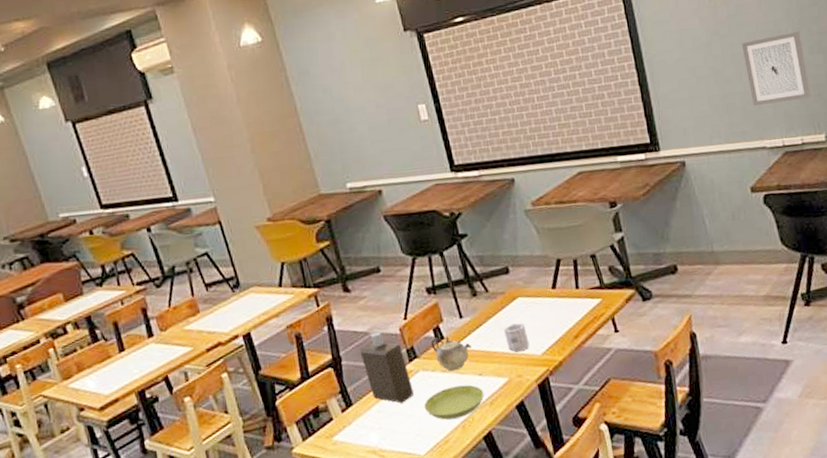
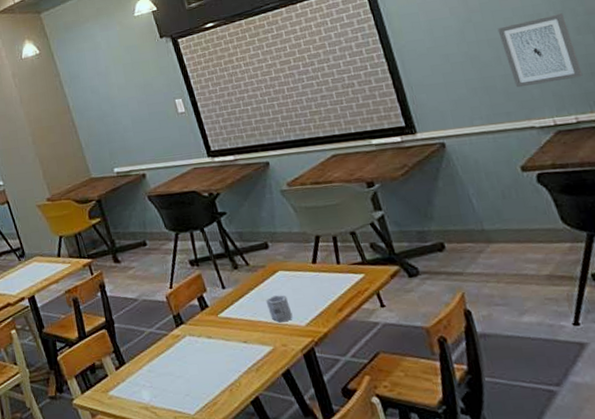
bottle: present [360,331,414,403] -> none [130,298,182,365]
saucer: present [424,385,484,420] -> none [191,351,250,383]
teapot: present [430,336,472,372] -> none [195,305,235,338]

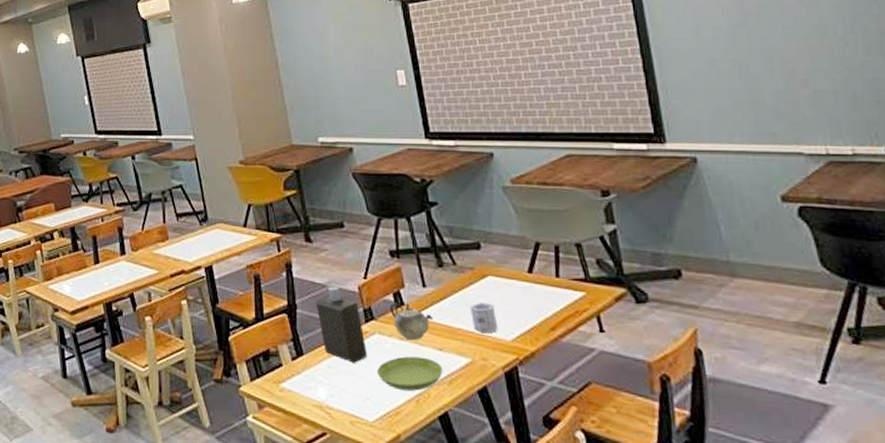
bottle: none [130,298,182,365] -> present [316,286,367,363]
saucer: none [191,351,250,383] -> present [377,356,443,391]
teapot: none [195,305,235,338] -> present [389,302,433,341]
wall art: present [497,13,583,88] -> none [774,29,867,107]

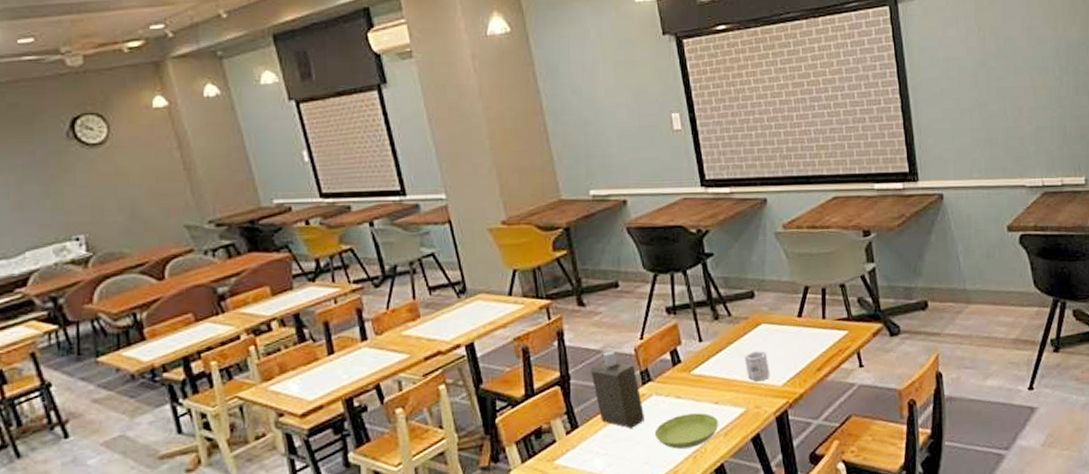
teapot: present [389,302,433,341] -> none [666,360,709,398]

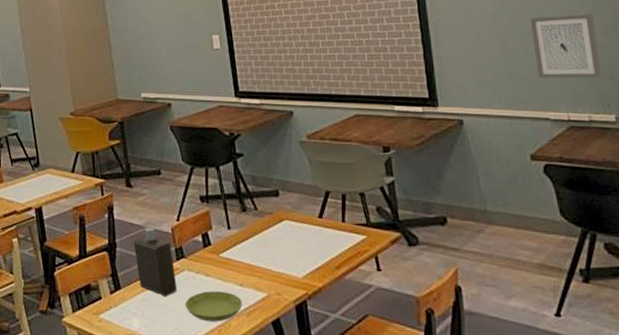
cup: present [744,351,770,382] -> none [267,243,291,271]
wall art: none [1008,70,1074,143] -> present [530,13,602,79]

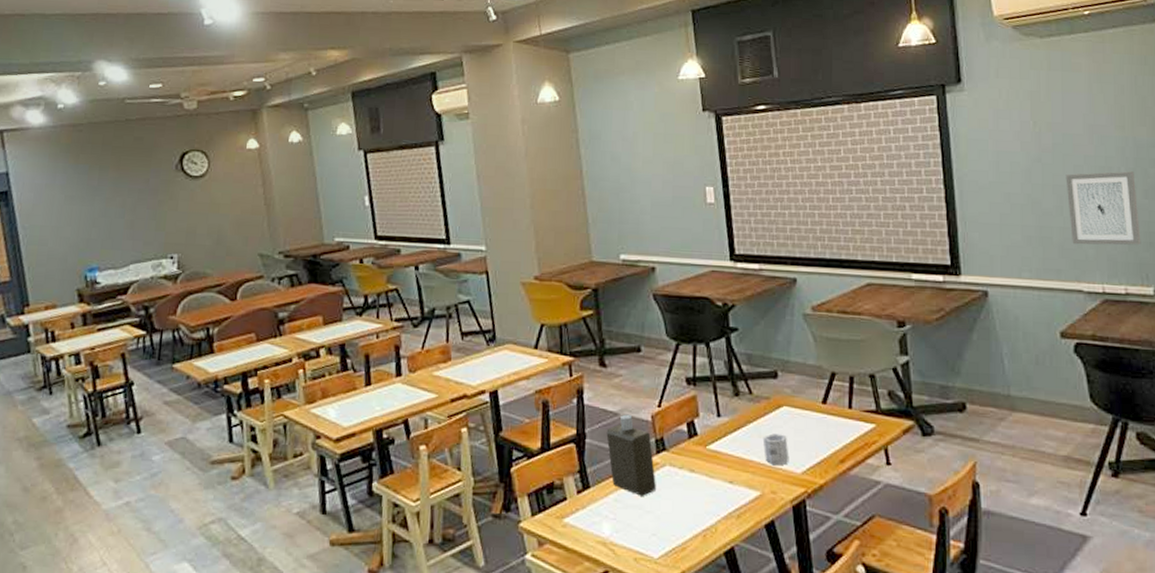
saucer: present [185,291,243,322] -> none [665,489,732,525]
cup: none [267,243,291,271] -> present [762,433,789,466]

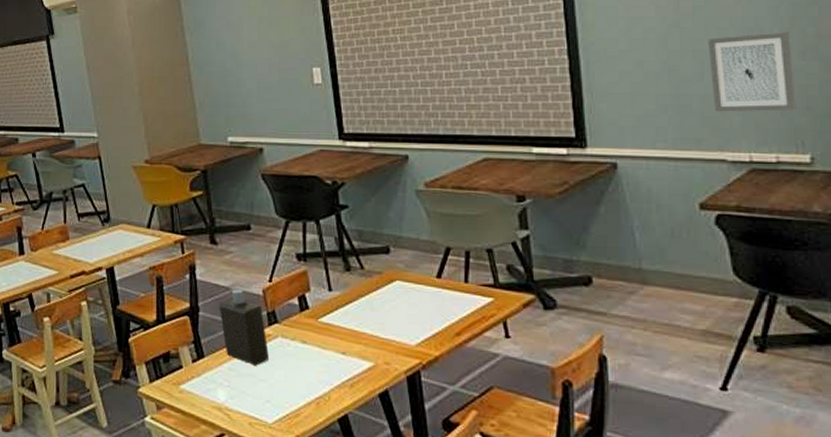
cup: present [762,433,789,466] -> none [375,307,403,338]

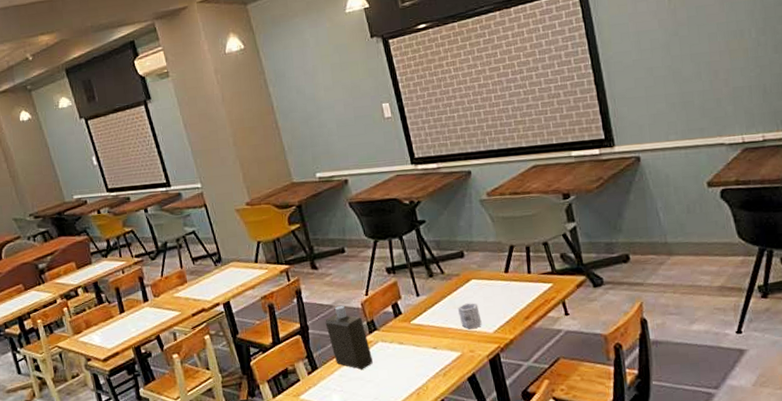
cup: none [375,307,403,338] -> present [457,302,482,330]
wall art: present [708,32,797,112] -> none [701,31,774,104]

